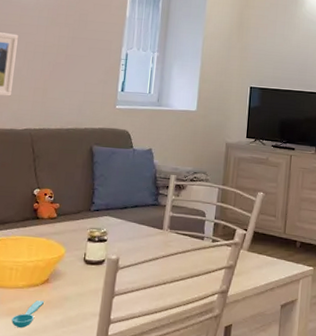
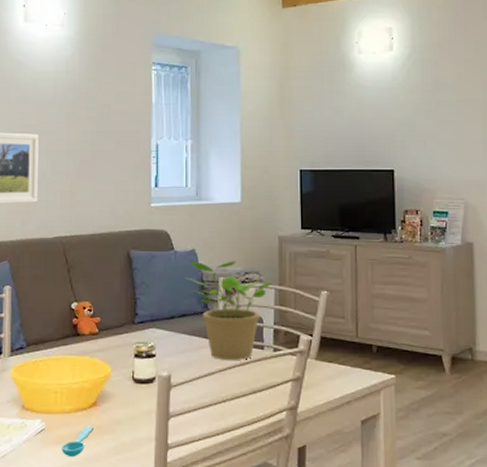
potted plant: none [140,158,216,248] -> present [185,260,271,360]

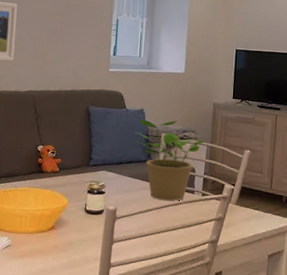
spoon: present [62,426,94,458] -> none [24,245,51,269]

